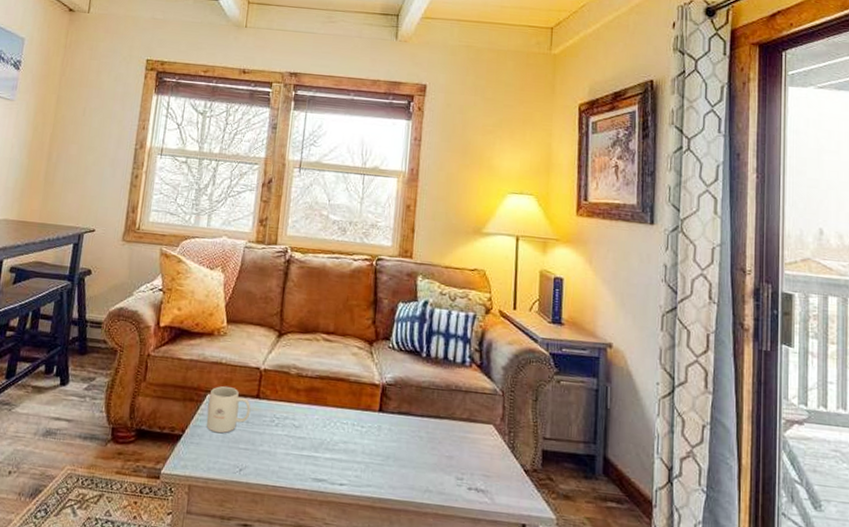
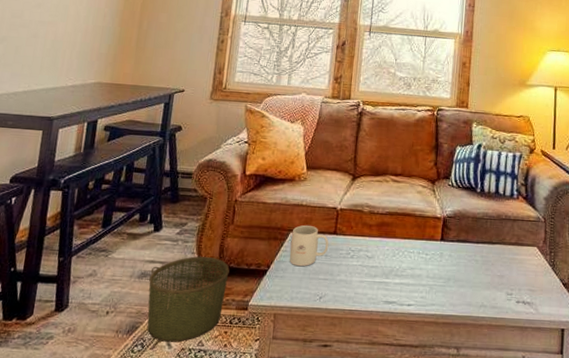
basket: none [51,415,141,510] -> present [147,256,230,342]

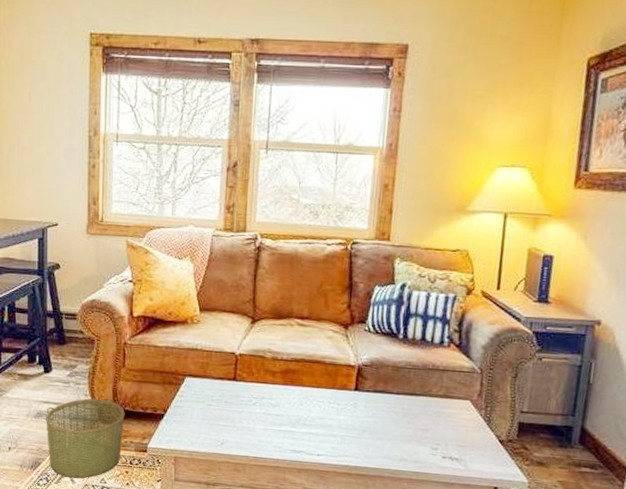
mug: present [289,224,329,267] -> none [186,370,229,413]

